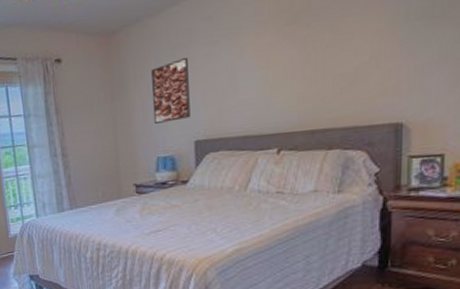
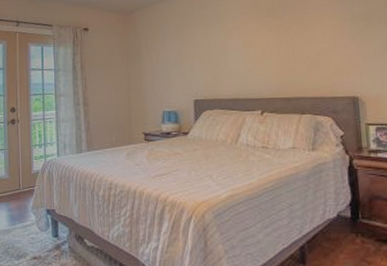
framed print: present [150,58,191,124] -> none [159,35,191,84]

